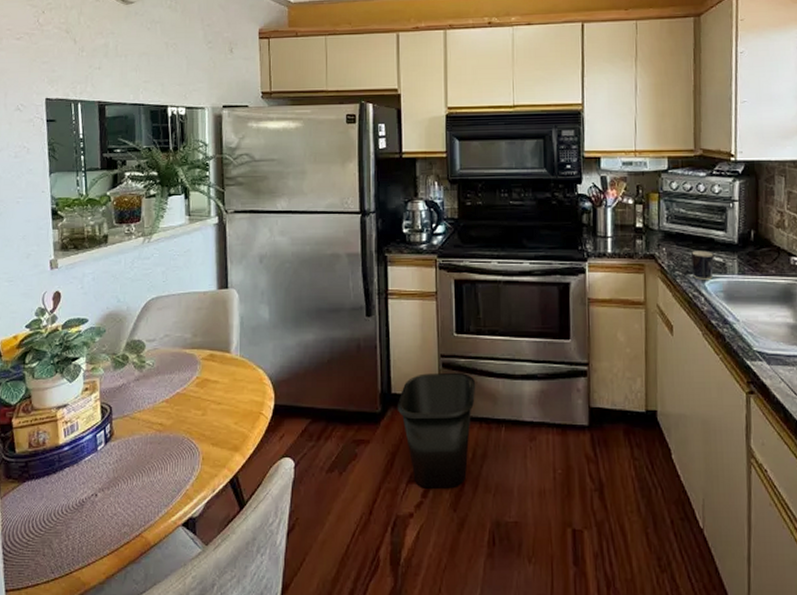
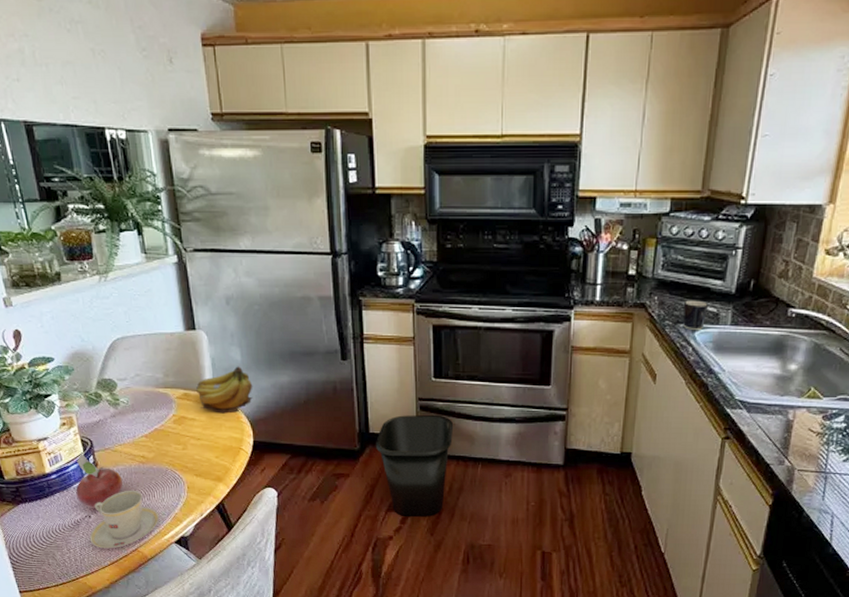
fruit: none [86,419,137,486] -> present [75,451,124,509]
teacup: none [92,462,170,534] -> present [89,490,160,549]
fruit: none [223,324,279,375] -> present [196,366,253,414]

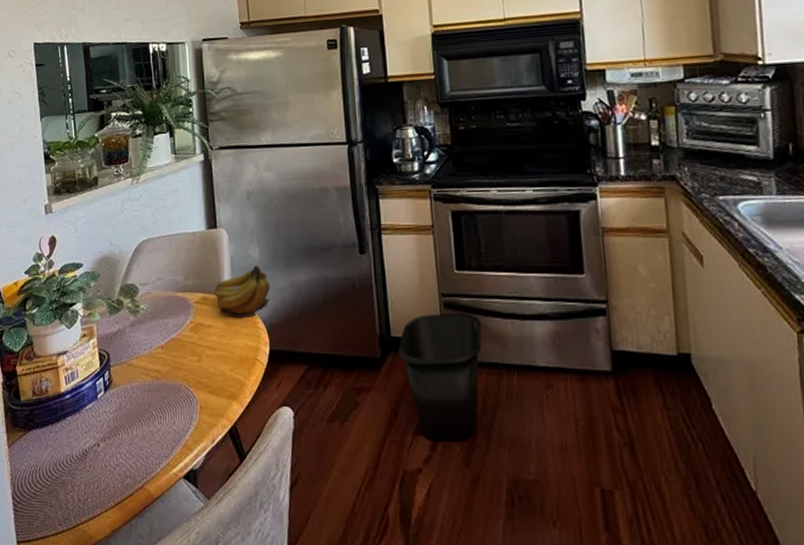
fruit: present [75,451,124,509] -> none [88,366,136,435]
teacup: present [89,490,160,549] -> none [95,411,170,486]
mug: present [683,300,708,331] -> none [717,168,747,204]

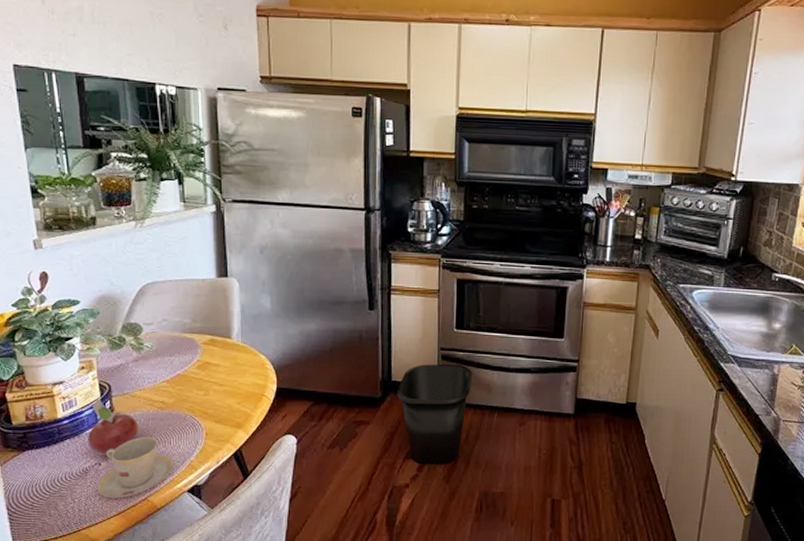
fruit: none [88,366,136,435] -> present [88,396,139,456]
teacup: none [95,411,170,486] -> present [97,436,174,498]
fruit: present [215,265,271,319] -> none [224,313,281,360]

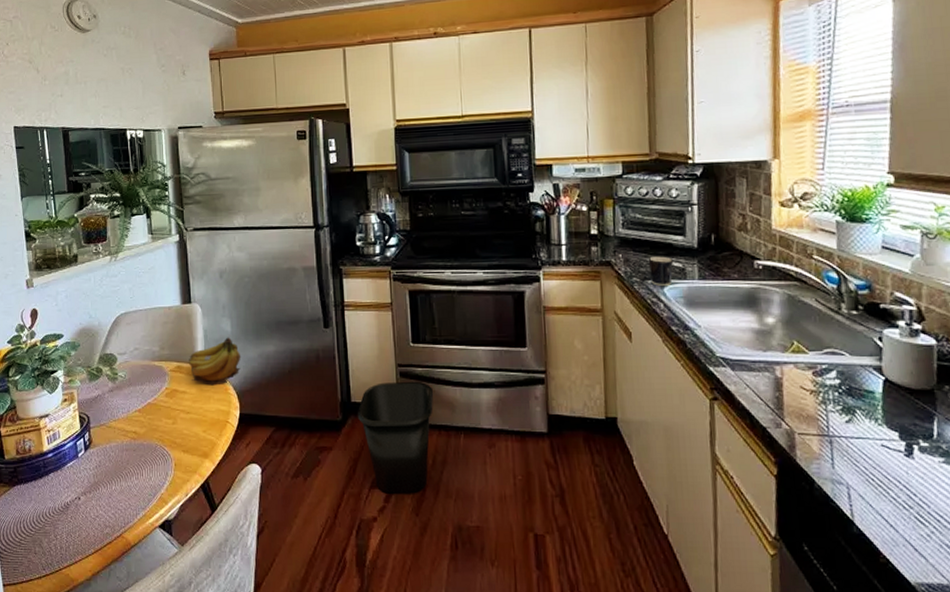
fruit: present [88,396,139,456] -> none [69,428,115,490]
teacup: present [97,436,174,498] -> none [77,468,146,535]
fruit: none [224,313,281,360] -> present [189,337,241,386]
mug: none [682,263,704,291] -> present [648,256,673,287]

